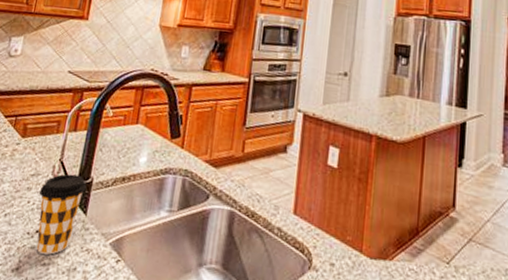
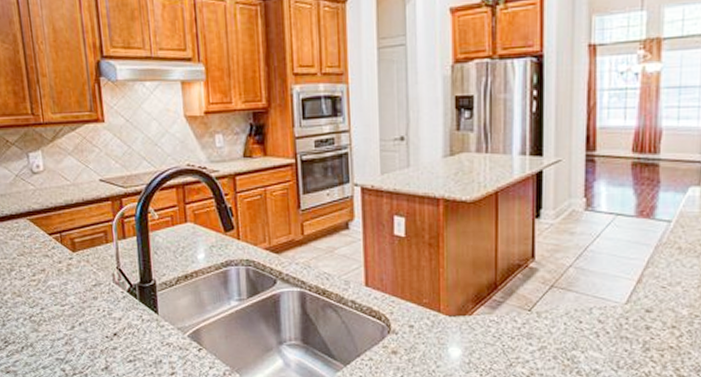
coffee cup: present [36,174,87,255] -> none [106,279,151,352]

